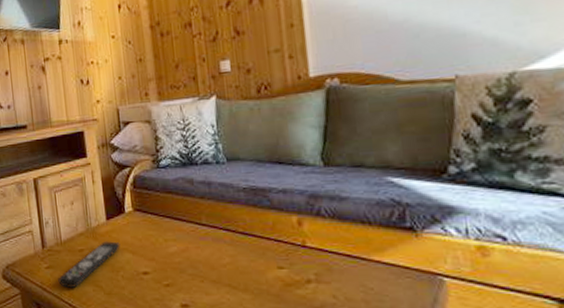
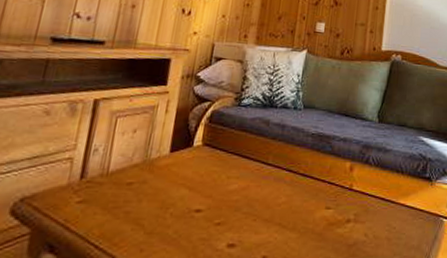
remote control: present [58,241,120,288] -> none [89,175,178,226]

